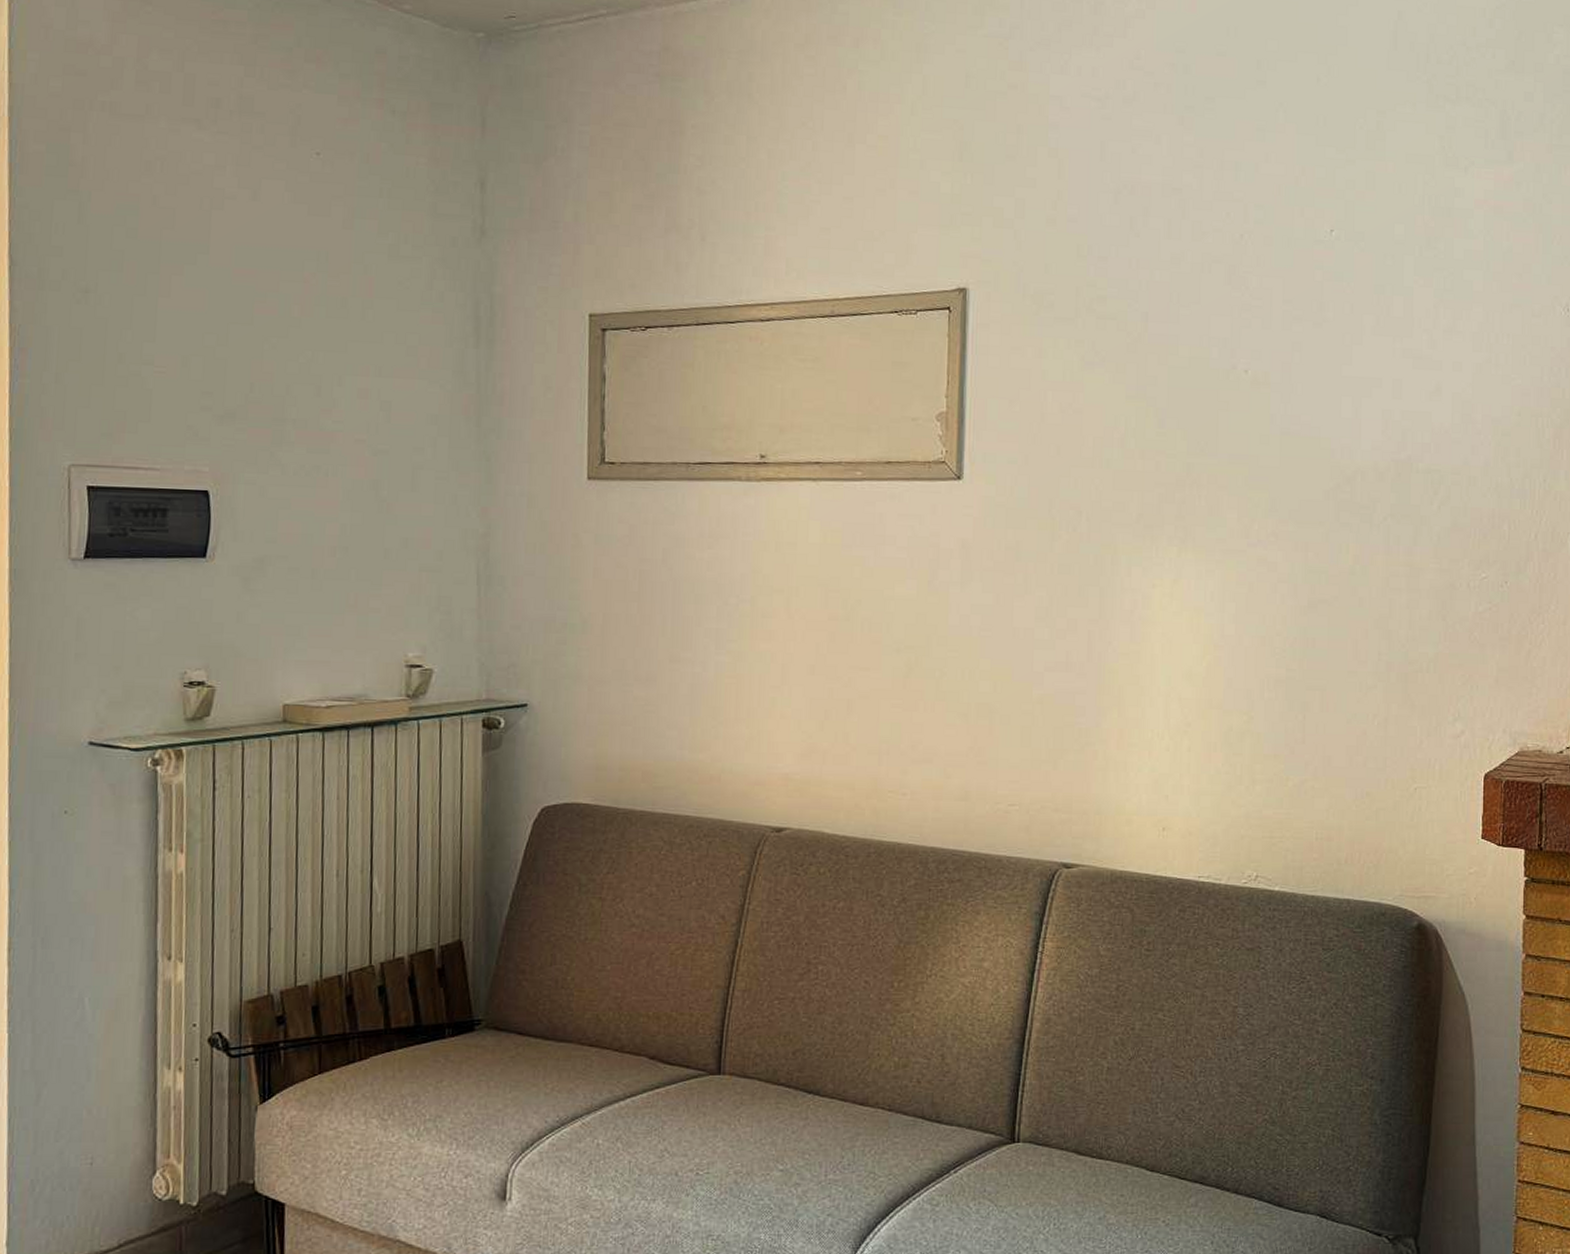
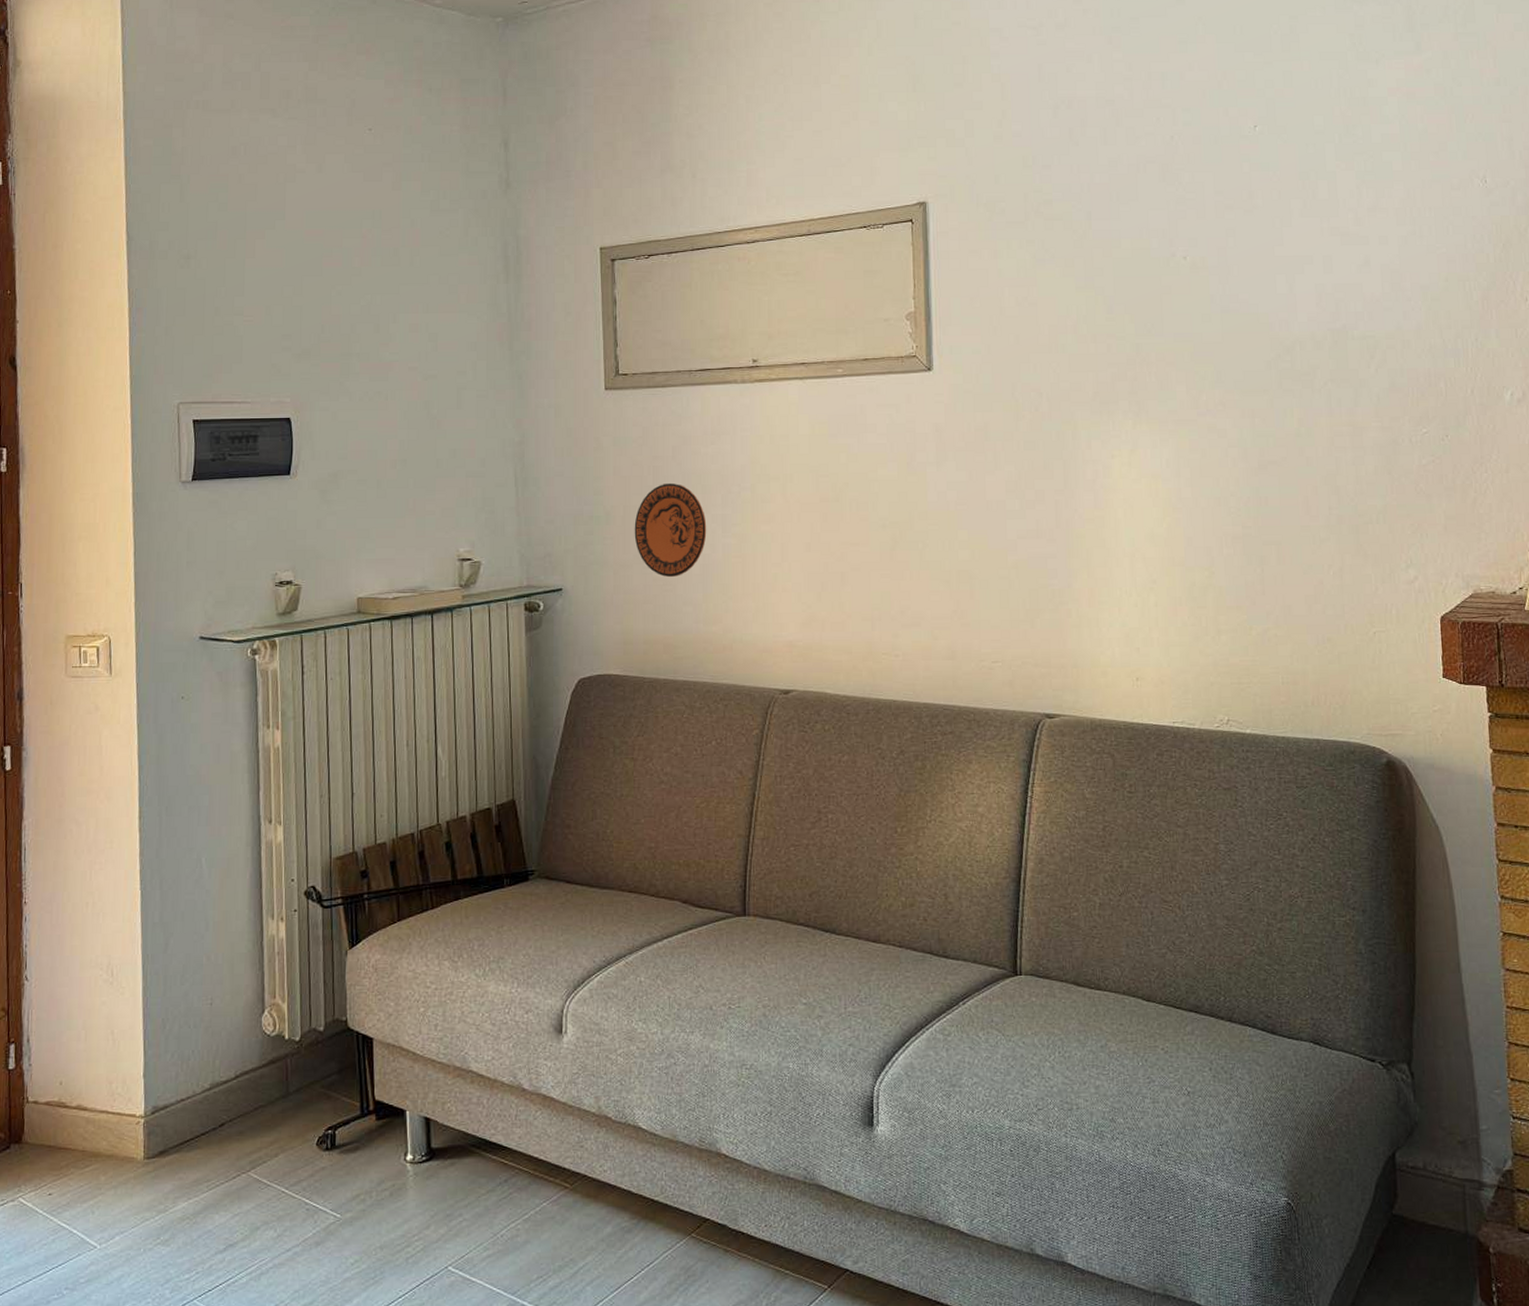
decorative plate: none [614,589,698,697] -> present [634,482,707,578]

